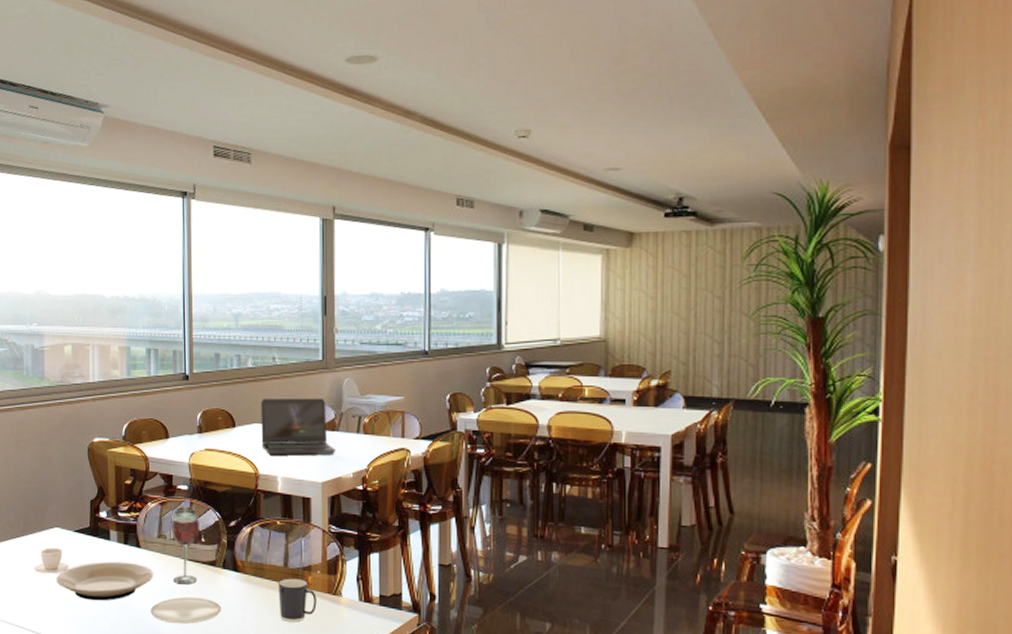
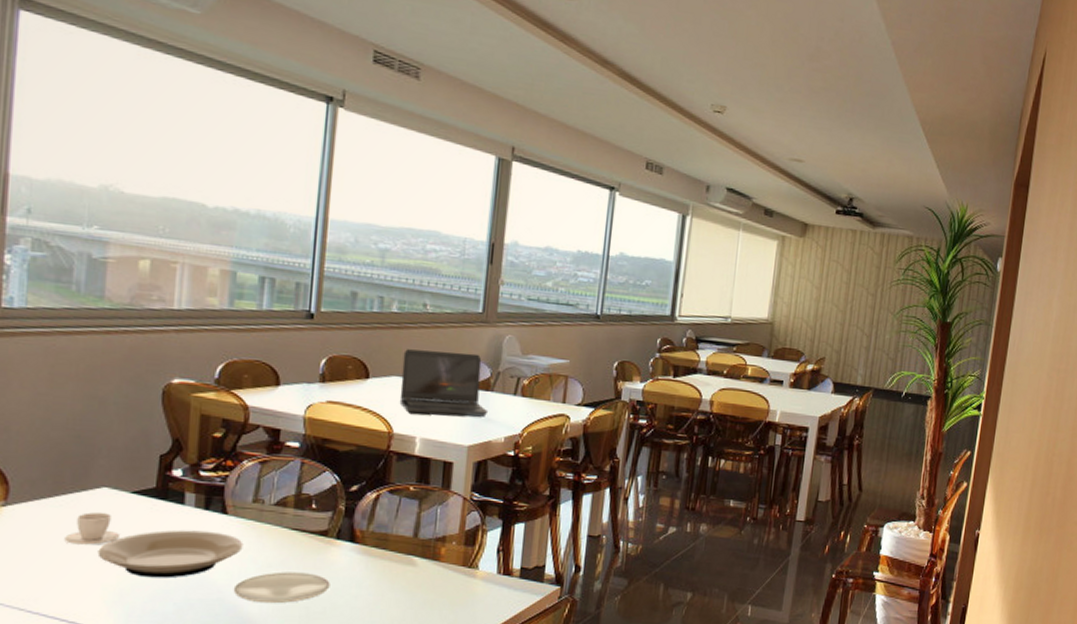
wineglass: present [171,506,199,585] -> none [269,466,311,558]
mug: present [278,578,317,622] -> none [402,550,449,598]

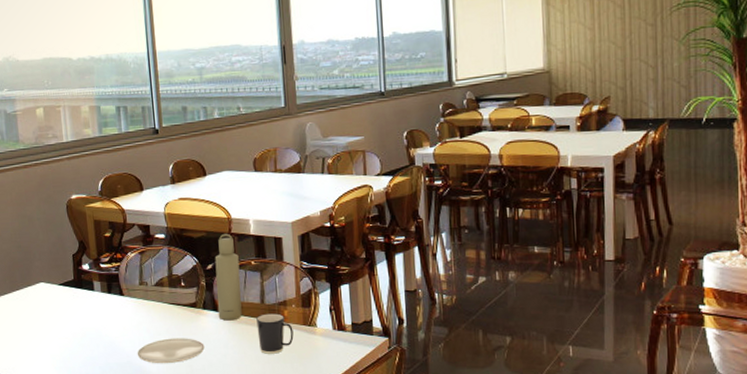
teacup: present [64,512,119,545] -> none [23,302,57,326]
plate: present [97,530,244,578] -> none [45,310,139,348]
bottle: none [355,450,395,555] -> present [214,233,242,321]
laptop computer: present [399,349,487,417] -> none [229,142,302,200]
mug: none [402,550,449,598] -> present [256,313,294,354]

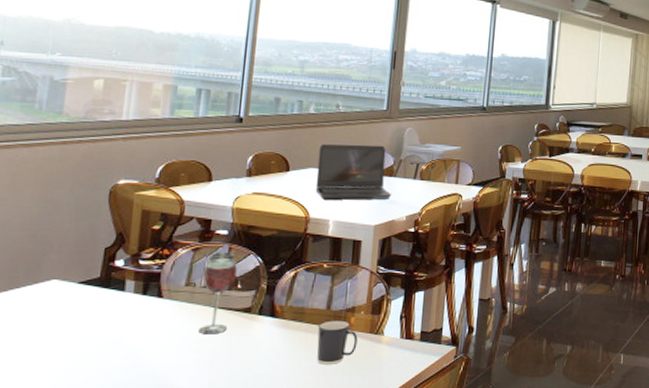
plate: present [137,338,205,364] -> none [165,347,253,378]
wineglass: none [151,253,179,327] -> present [198,252,237,335]
bottle: present [214,233,242,321] -> none [275,233,310,328]
laptop computer: none [229,142,302,200] -> present [315,144,391,200]

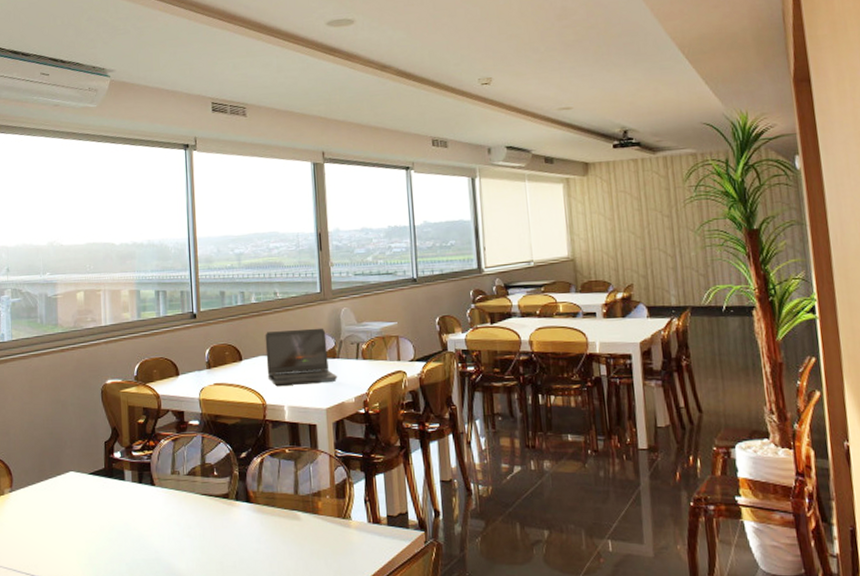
wineglass: present [198,252,237,335] -> none [184,441,212,520]
mug: present [316,320,358,365] -> none [290,505,328,549]

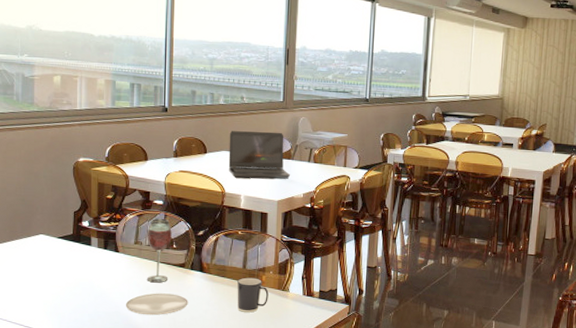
plate: none [166,531,236,561] -> present [125,293,188,316]
wineglass: none [184,441,212,520] -> present [147,218,172,283]
mug: none [290,505,328,549] -> present [237,277,269,313]

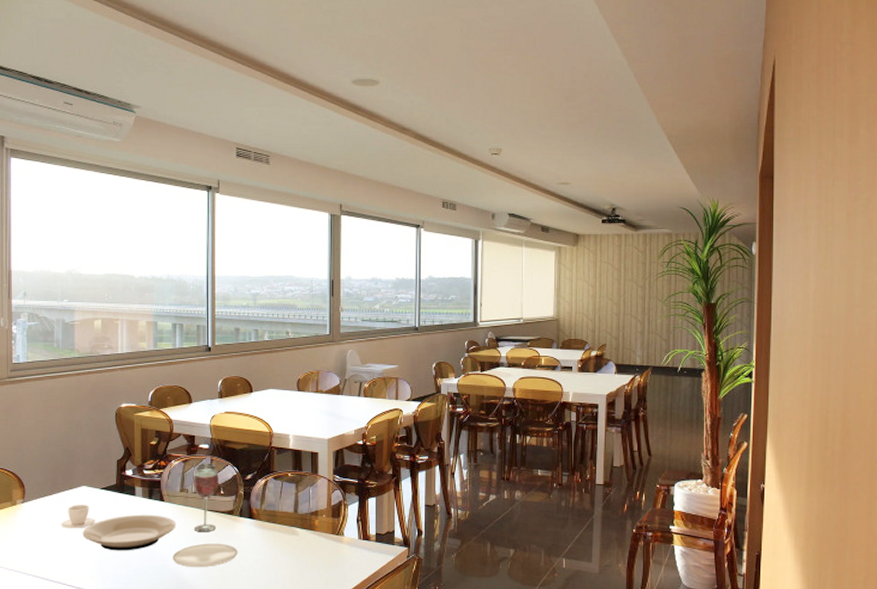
teacup: none [19,252,52,274] -> present [61,505,95,528]
plate: none [39,263,130,297] -> present [82,514,176,551]
laptop computer: present [228,131,290,179] -> none [275,366,340,417]
mug: present [237,277,269,313] -> none [289,522,322,560]

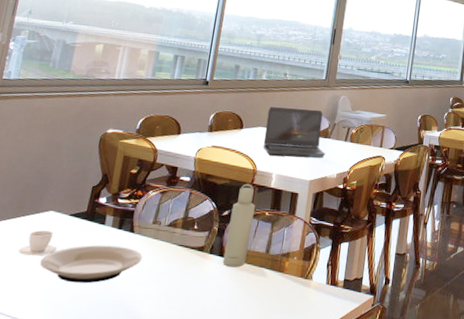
plate: present [172,543,238,568] -> none [131,279,202,306]
wineglass: present [193,463,219,533] -> none [160,196,196,268]
bottle: none [253,446,277,528] -> present [222,183,255,267]
laptop computer: none [275,366,340,417] -> present [263,107,325,158]

